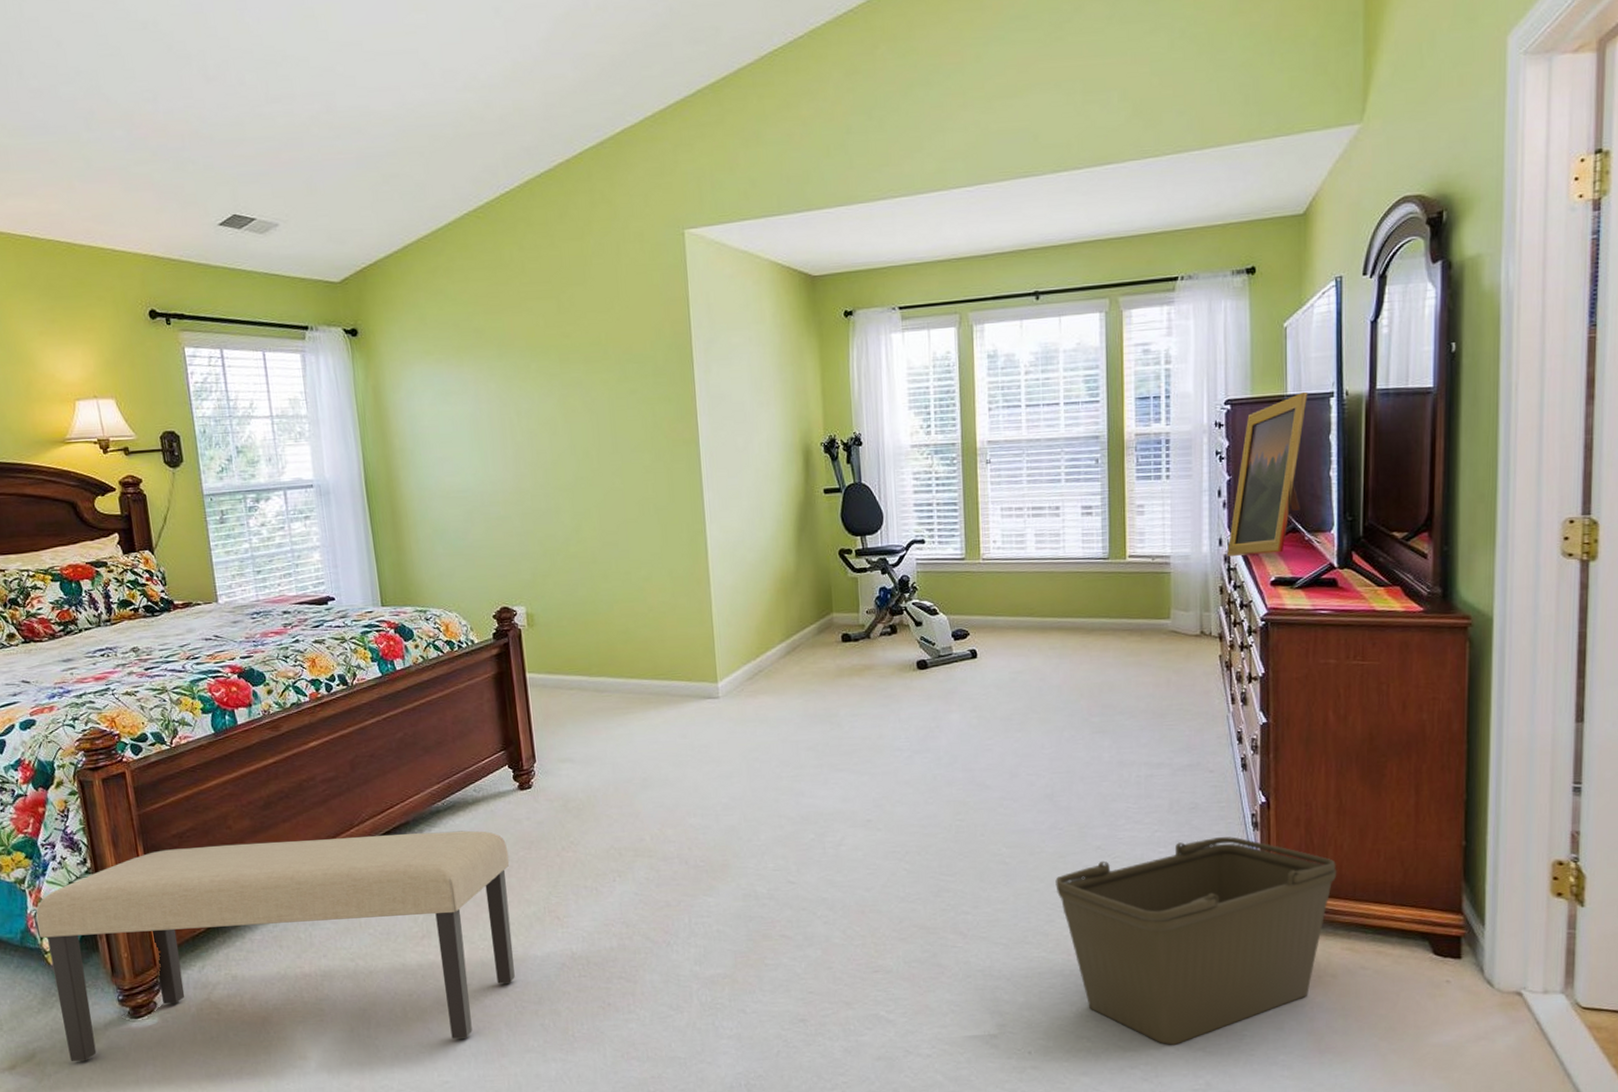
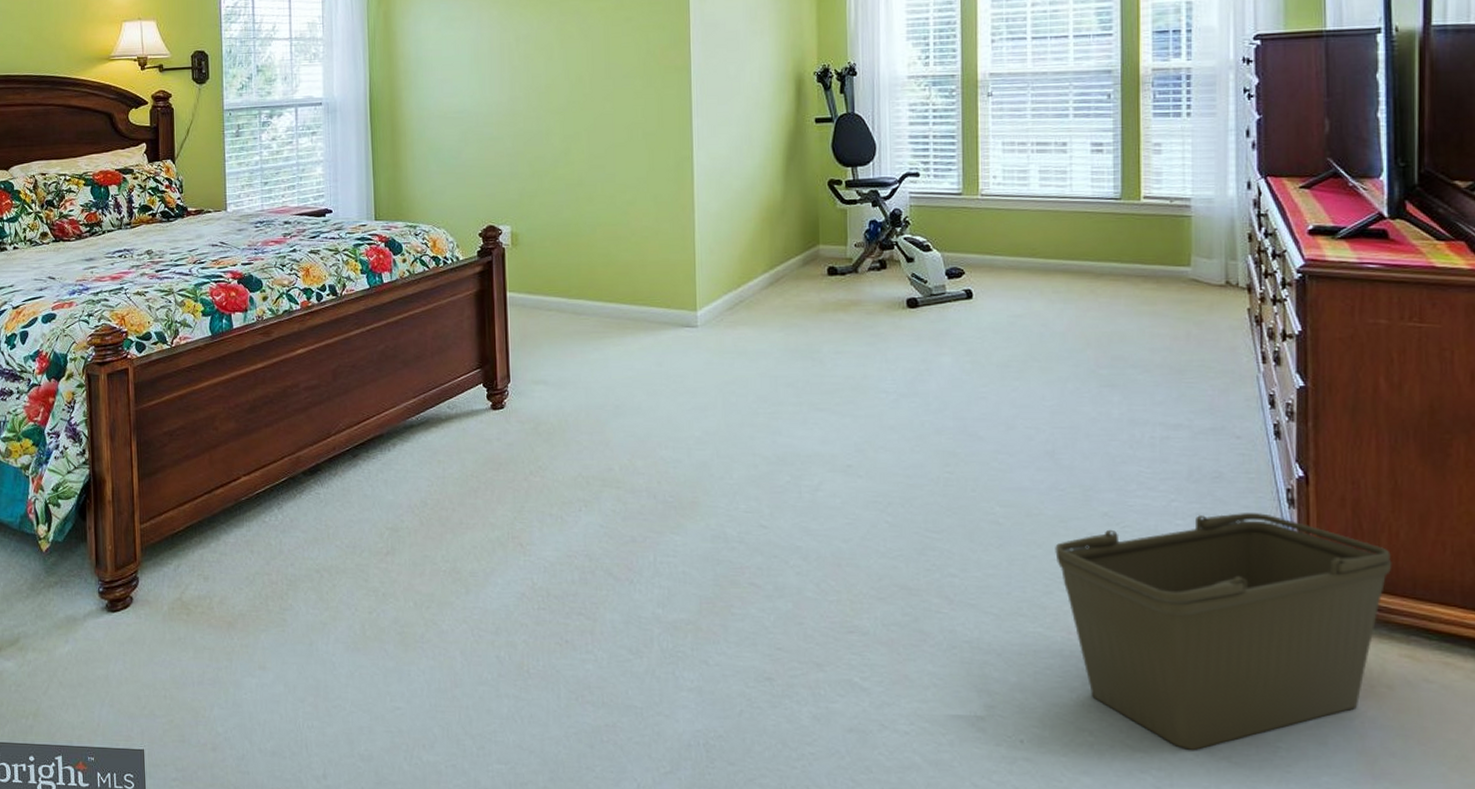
bench: present [36,830,515,1063] -> none [35,445,477,665]
picture frame: present [1227,391,1308,557] -> none [1257,27,1351,202]

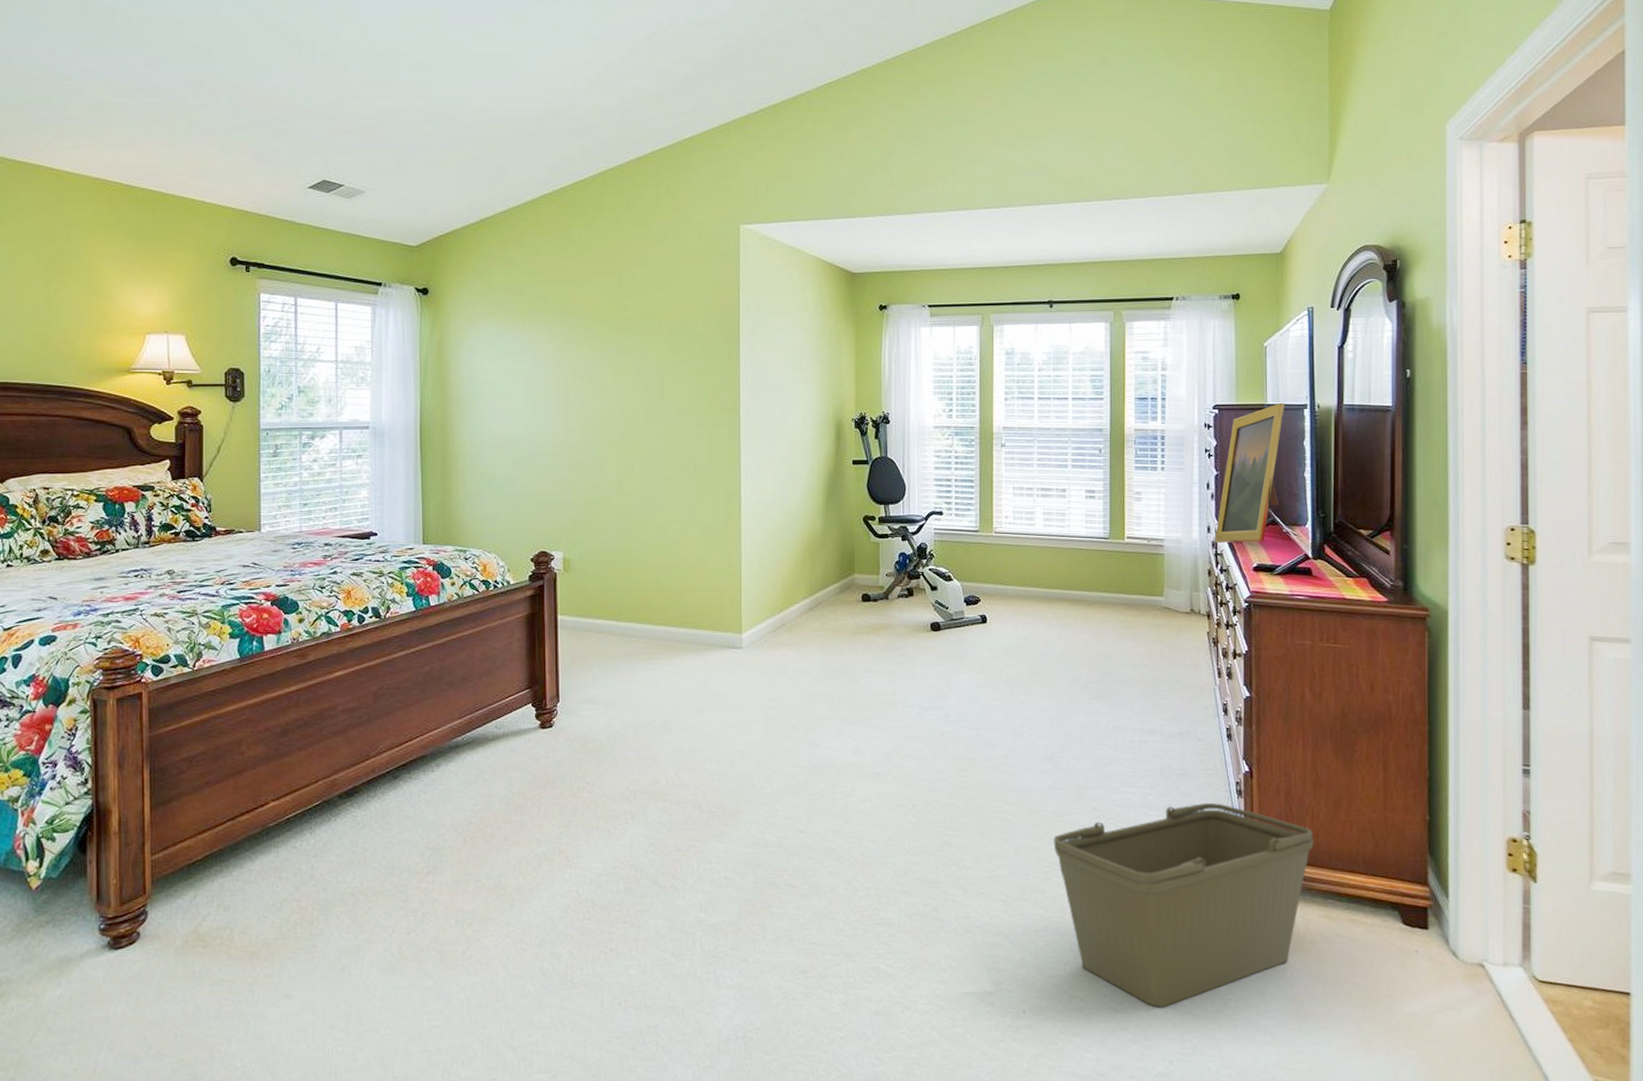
picture frame: none [1257,27,1351,202] -> present [1215,402,1285,544]

